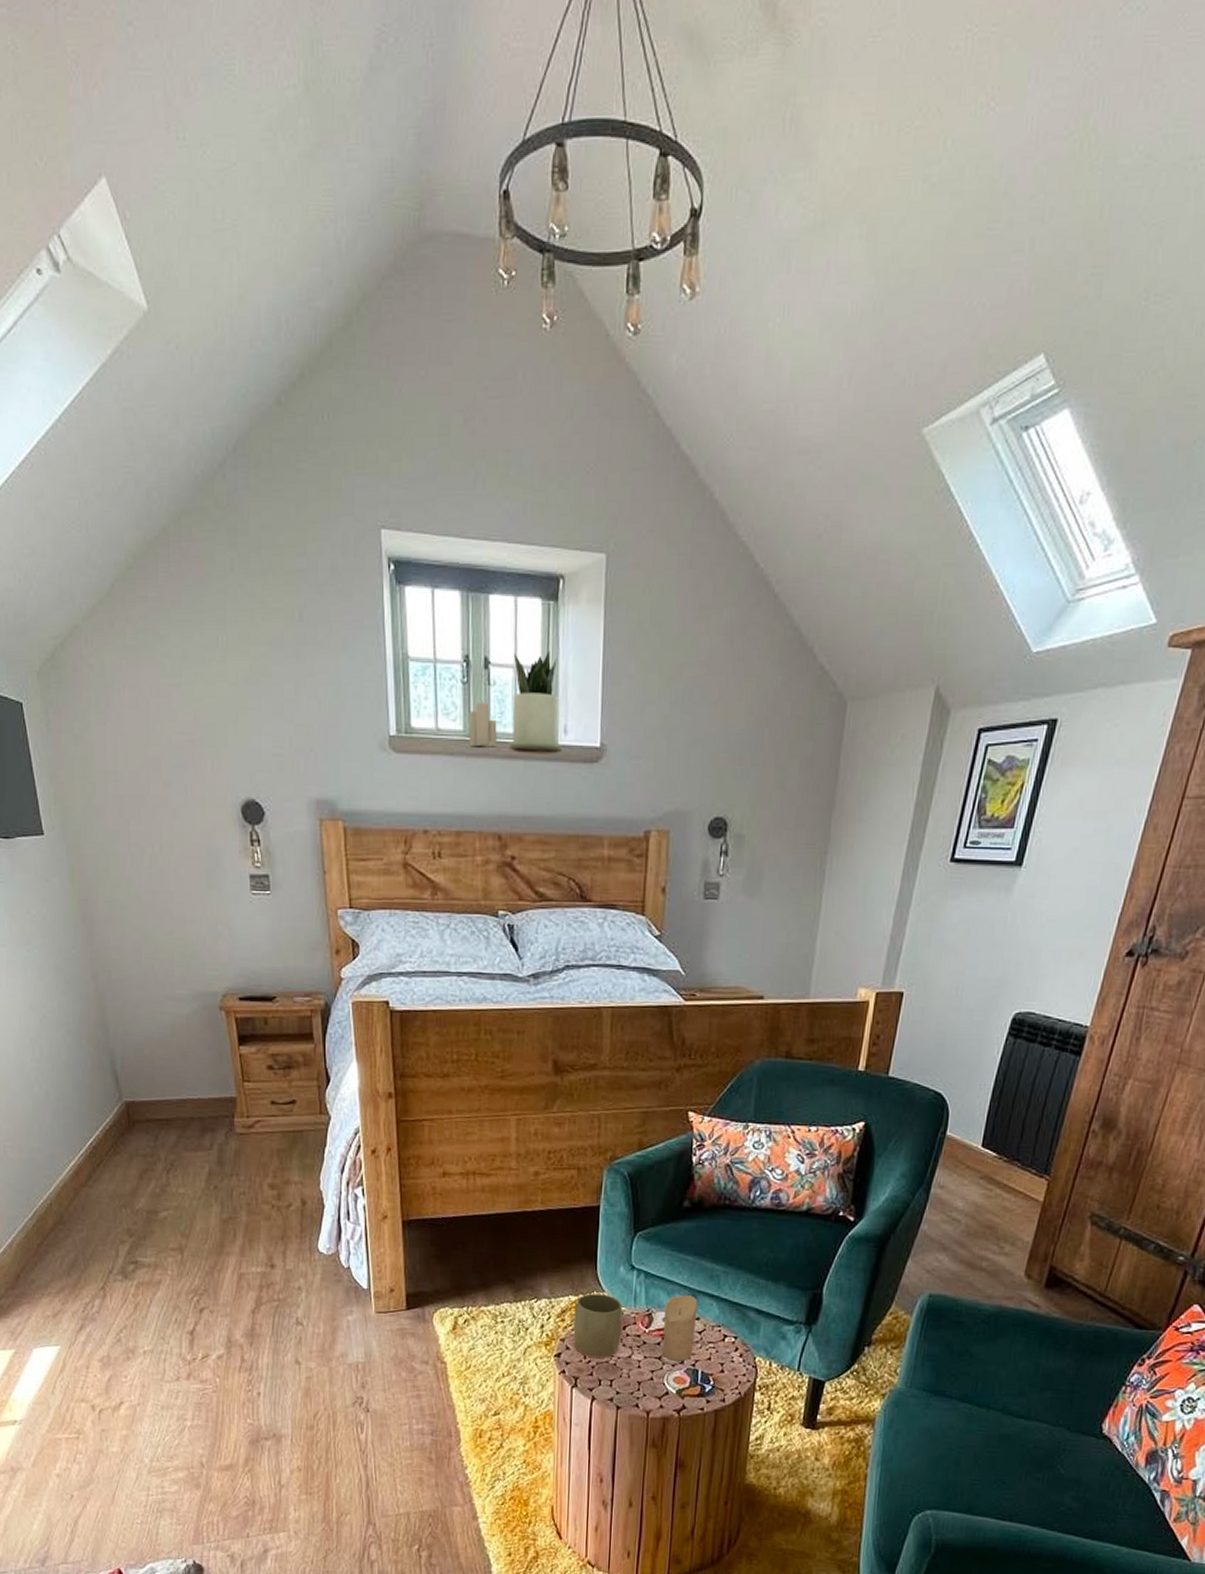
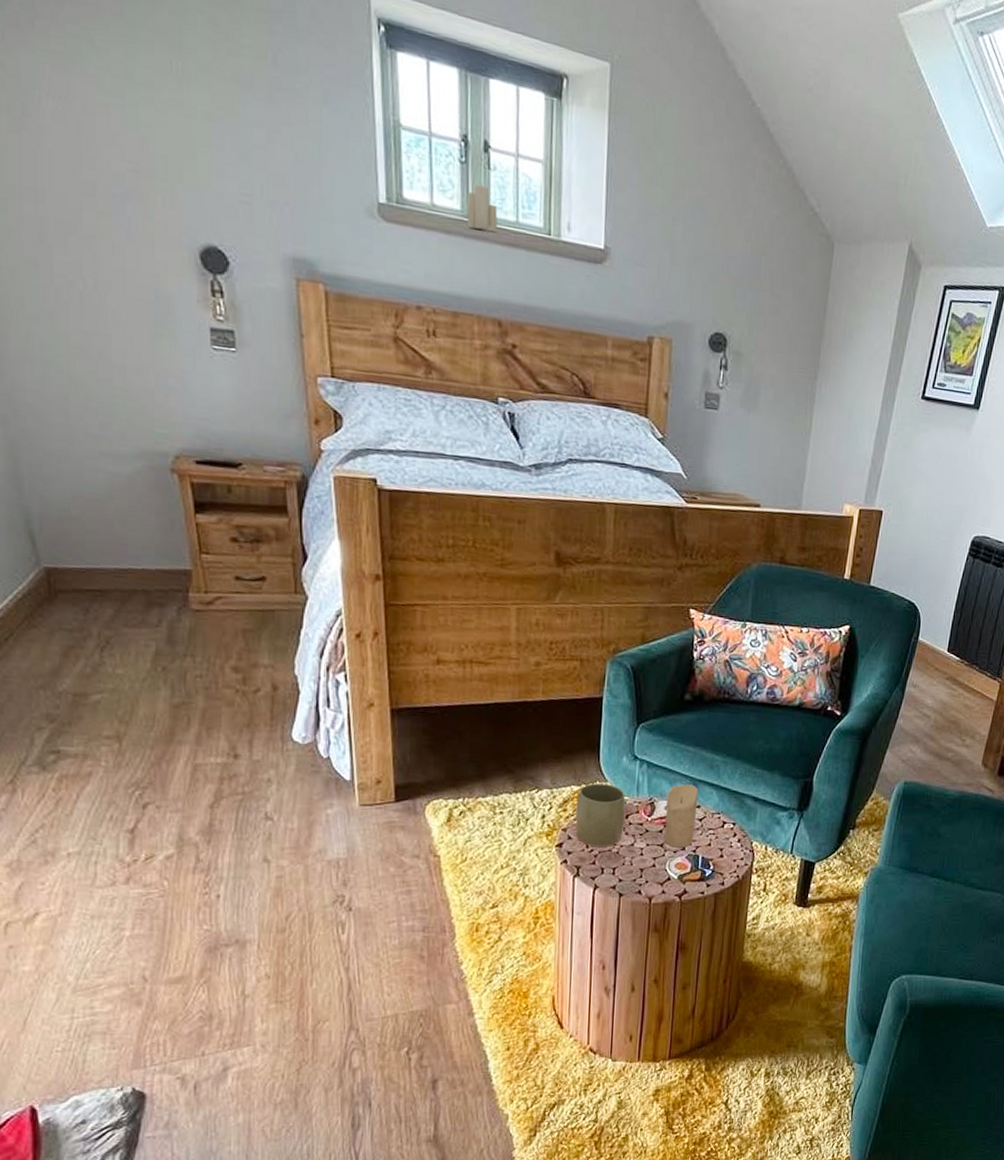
planter: present [508,650,564,755] -> none [509,143,567,250]

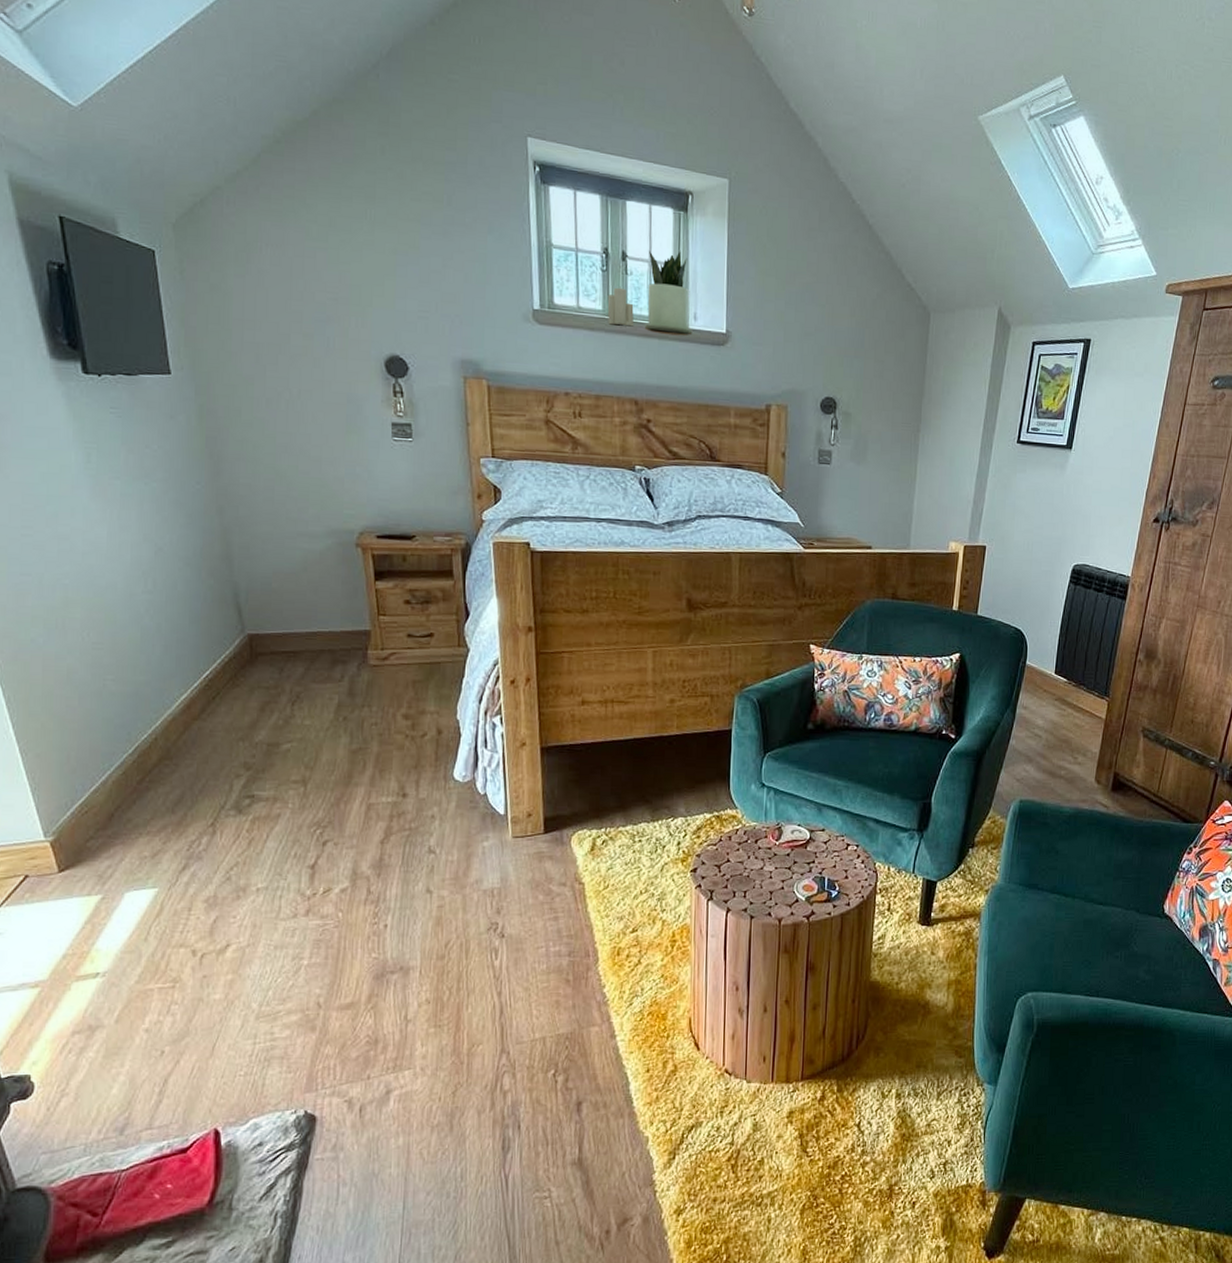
planter: none [509,143,567,250] -> present [644,251,694,336]
mug: present [575,783,626,848] -> none [708,811,755,872]
candle: present [665,784,699,848] -> none [792,809,823,870]

